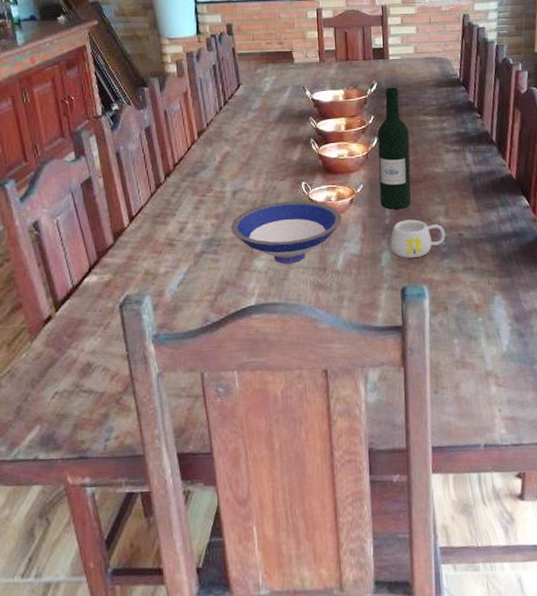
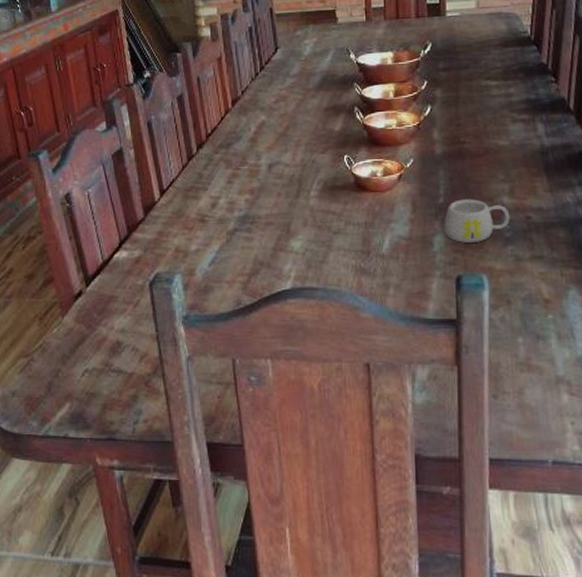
bowl: present [230,200,342,265] -> none [265,175,389,246]
wine bottle: present [377,87,411,210] -> none [431,48,470,187]

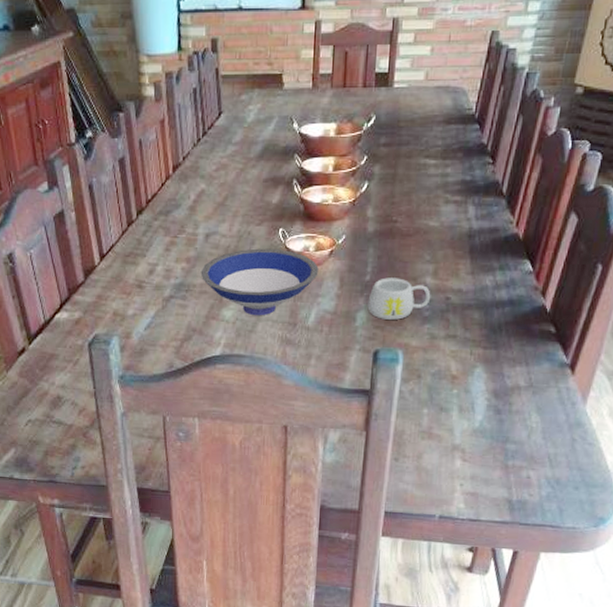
bowl: none [265,175,389,246] -> present [200,248,319,316]

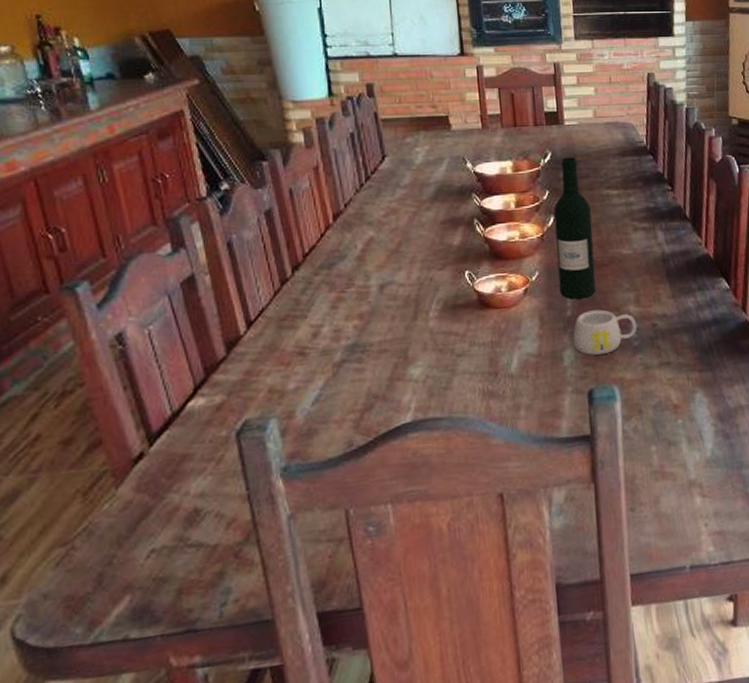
bowl: present [200,248,319,316] -> none [377,293,515,371]
wine bottle: none [362,122,405,265] -> present [553,157,596,299]

